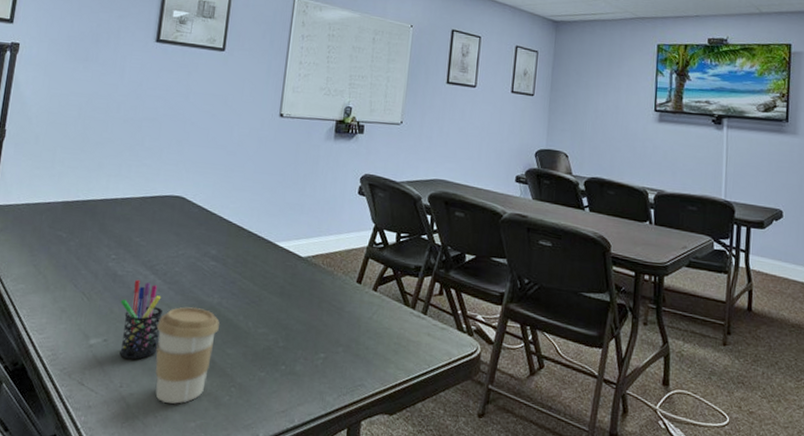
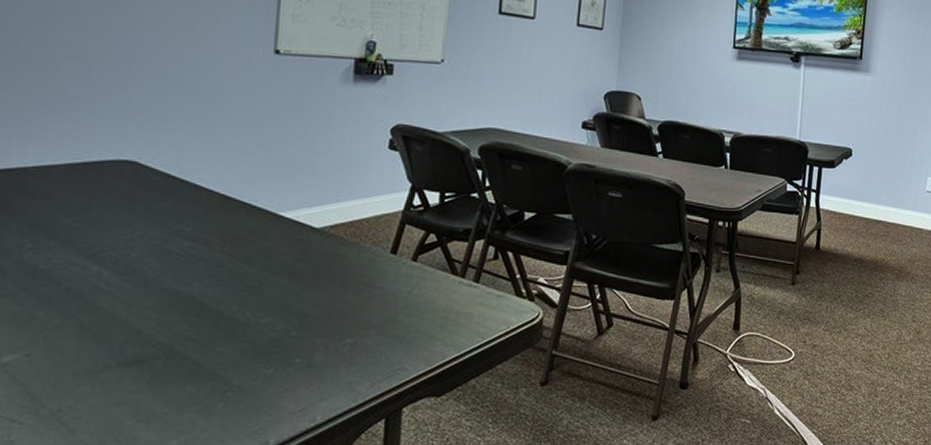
pen holder: present [119,279,163,360] -> none [47,272,118,374]
coffee cup: present [155,306,220,404] -> none [108,300,204,422]

